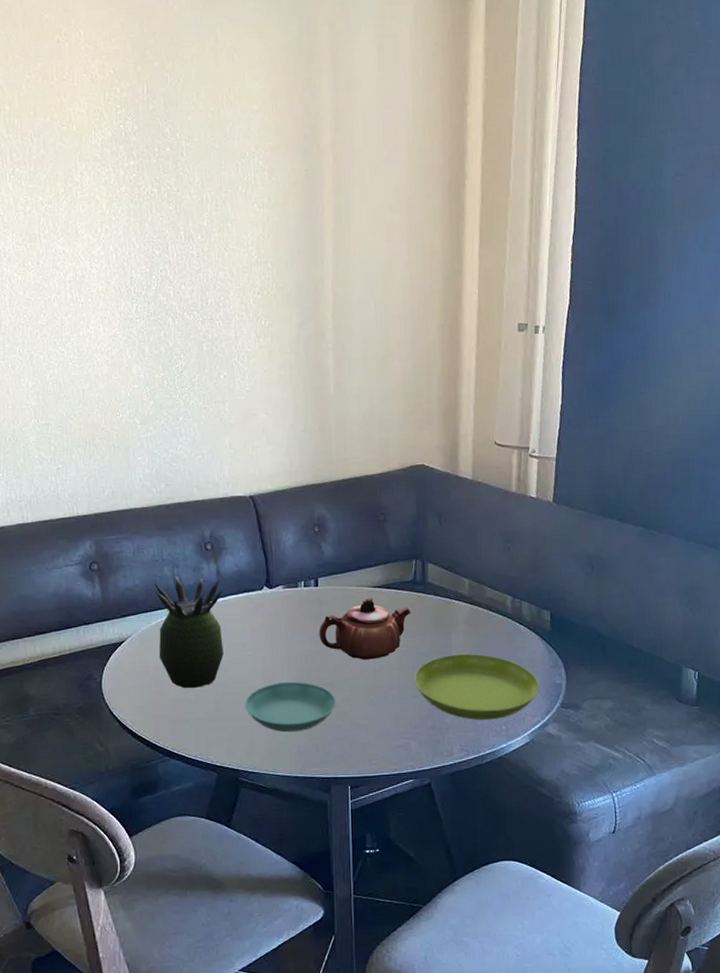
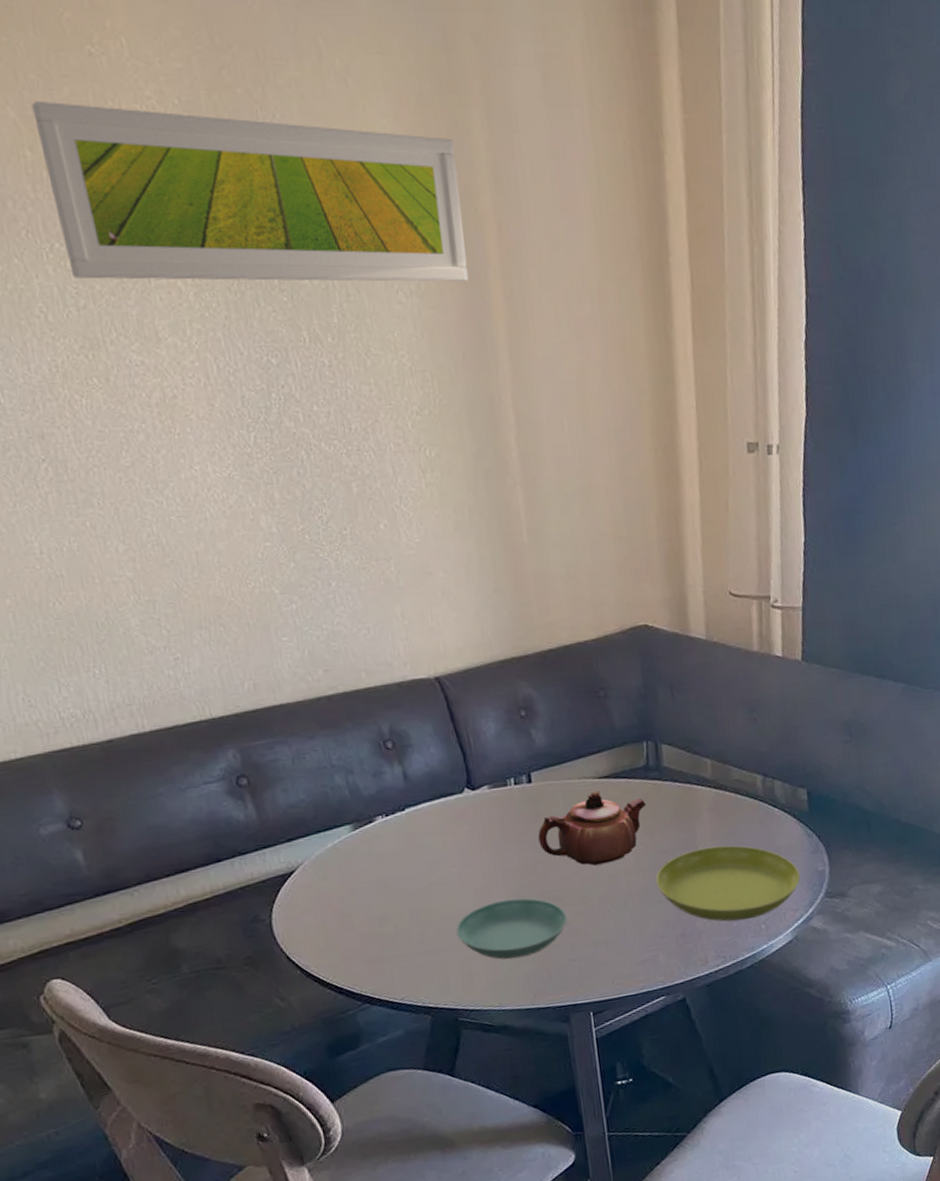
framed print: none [14,73,308,197] -> present [31,102,469,282]
succulent plant: present [154,574,224,689] -> none [324,780,424,920]

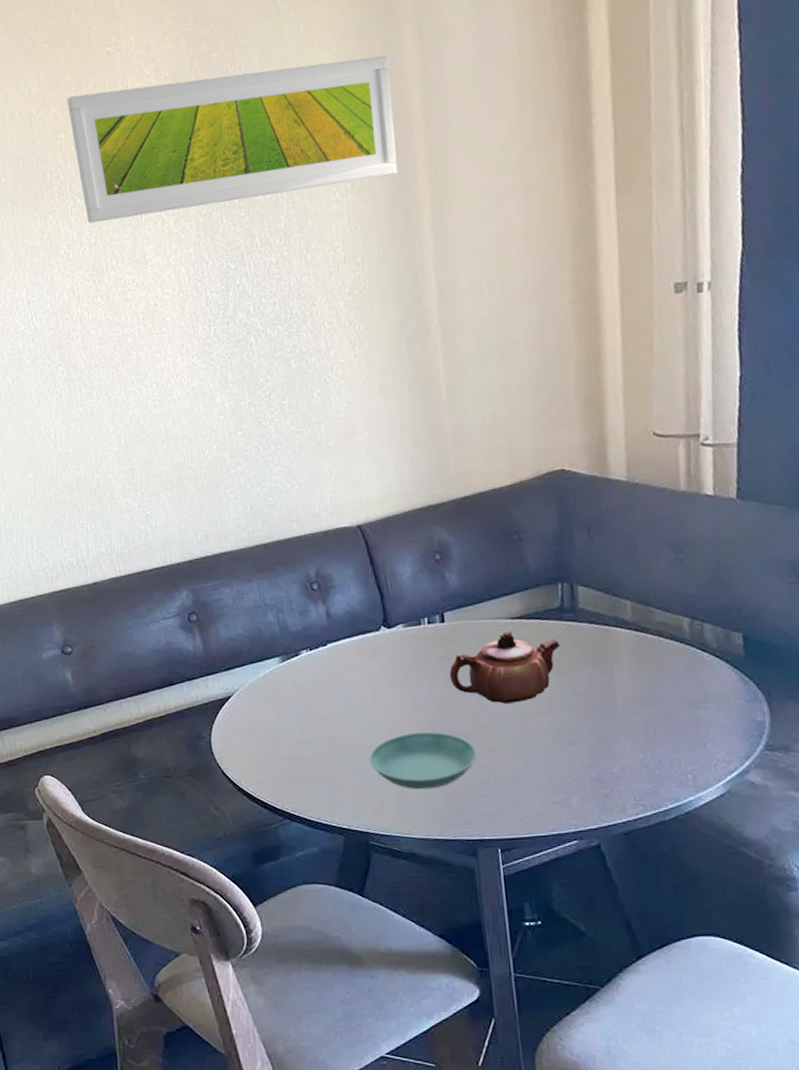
saucer: present [655,845,800,922] -> none [569,689,734,769]

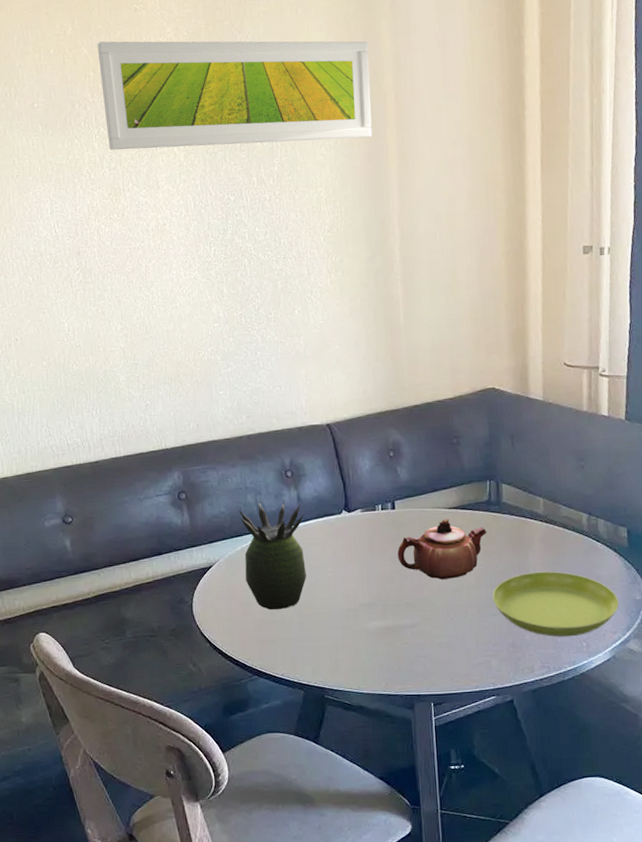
succulent plant: none [258,618,341,745] -> present [238,501,306,610]
saucer: present [369,732,477,790] -> none [328,601,417,651]
saucer: none [569,689,734,769] -> present [492,571,619,637]

